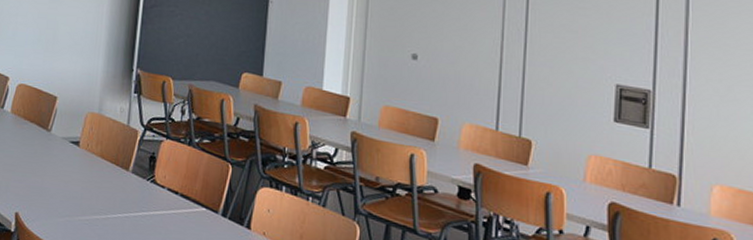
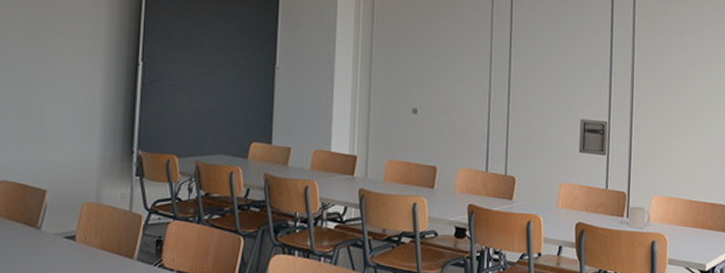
mug: none [678,192,711,221] -> present [628,206,651,228]

